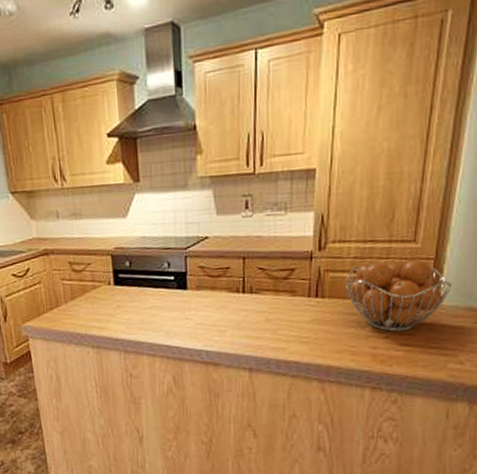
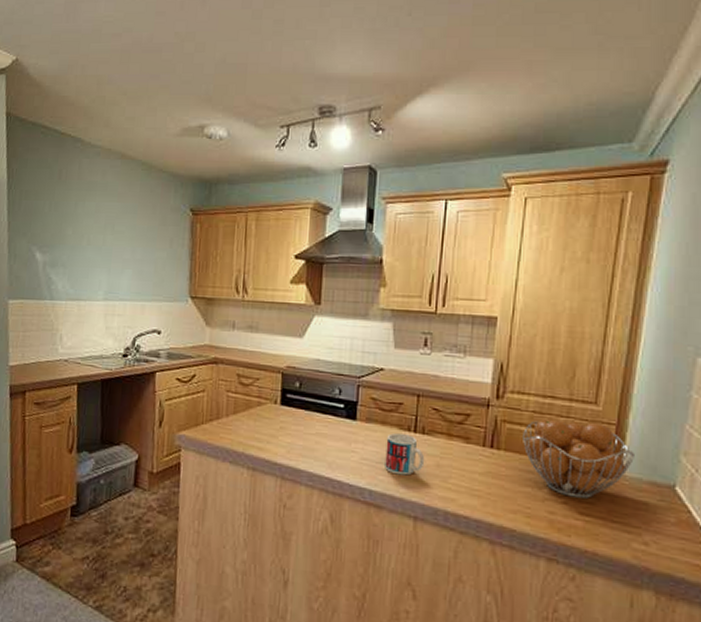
mug: none [217,296,255,334] -> present [385,433,425,476]

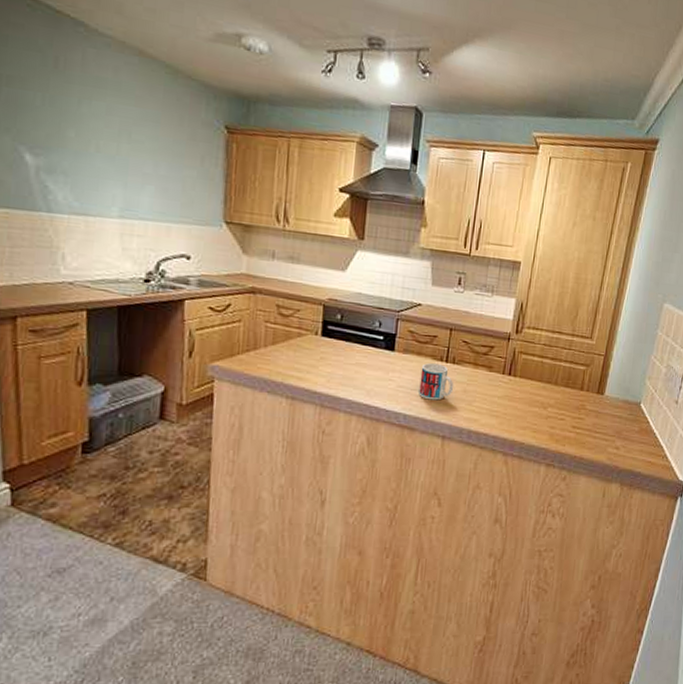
fruit basket: present [523,419,634,499] -> none [534,351,615,415]

